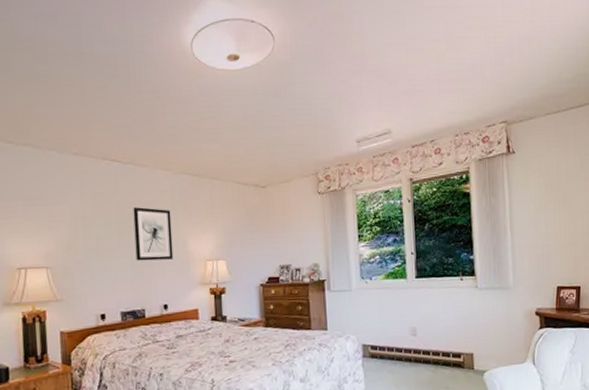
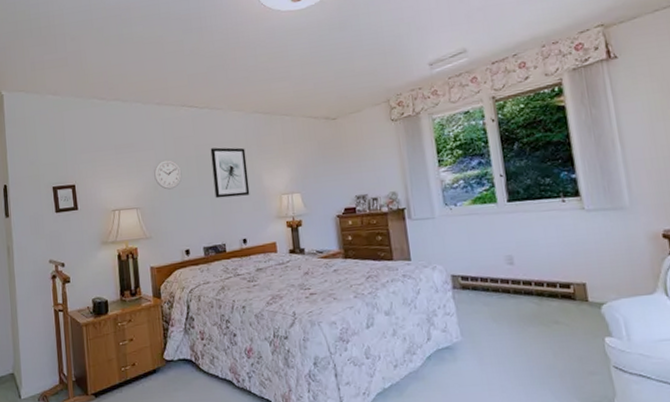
wall clock: none [68,217,101,249] -> present [154,160,182,190]

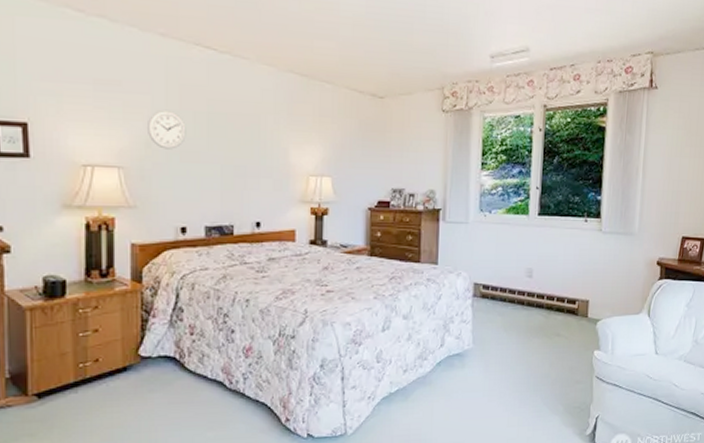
wall art: present [210,147,250,199] -> none [227,106,272,171]

